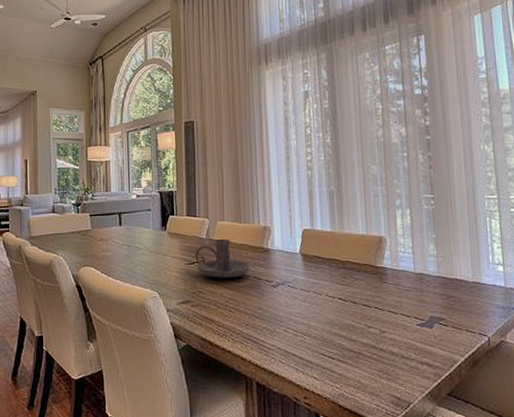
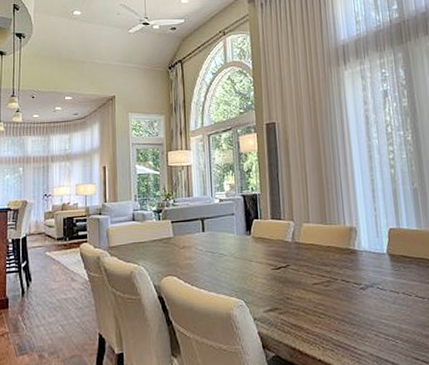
candle holder: present [195,238,250,278] -> none [281,241,338,283]

